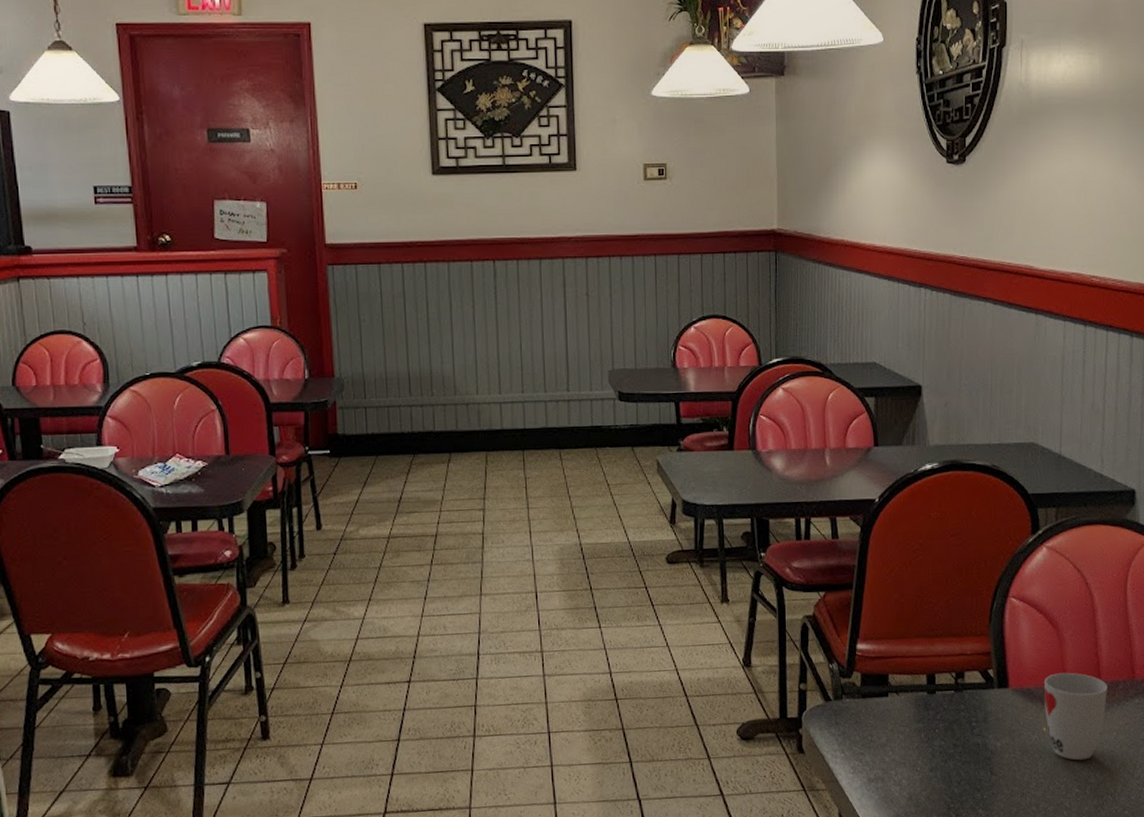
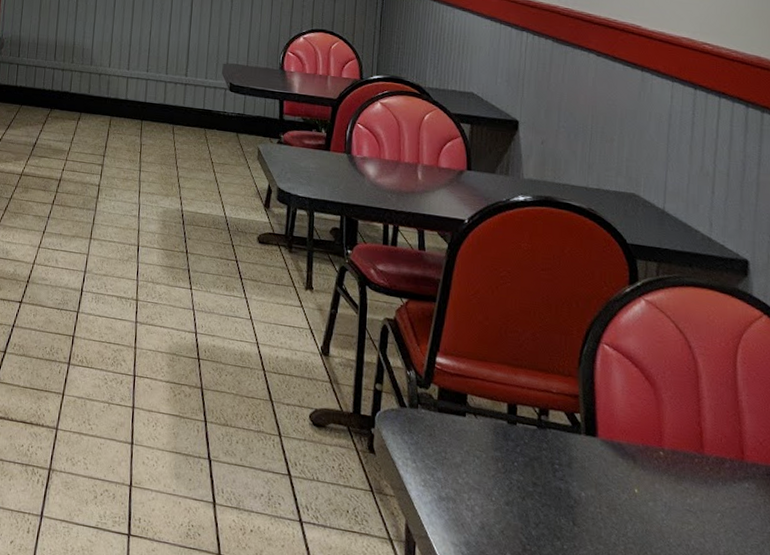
cup: present [1044,672,1107,761] -> none [637,434,711,536]

